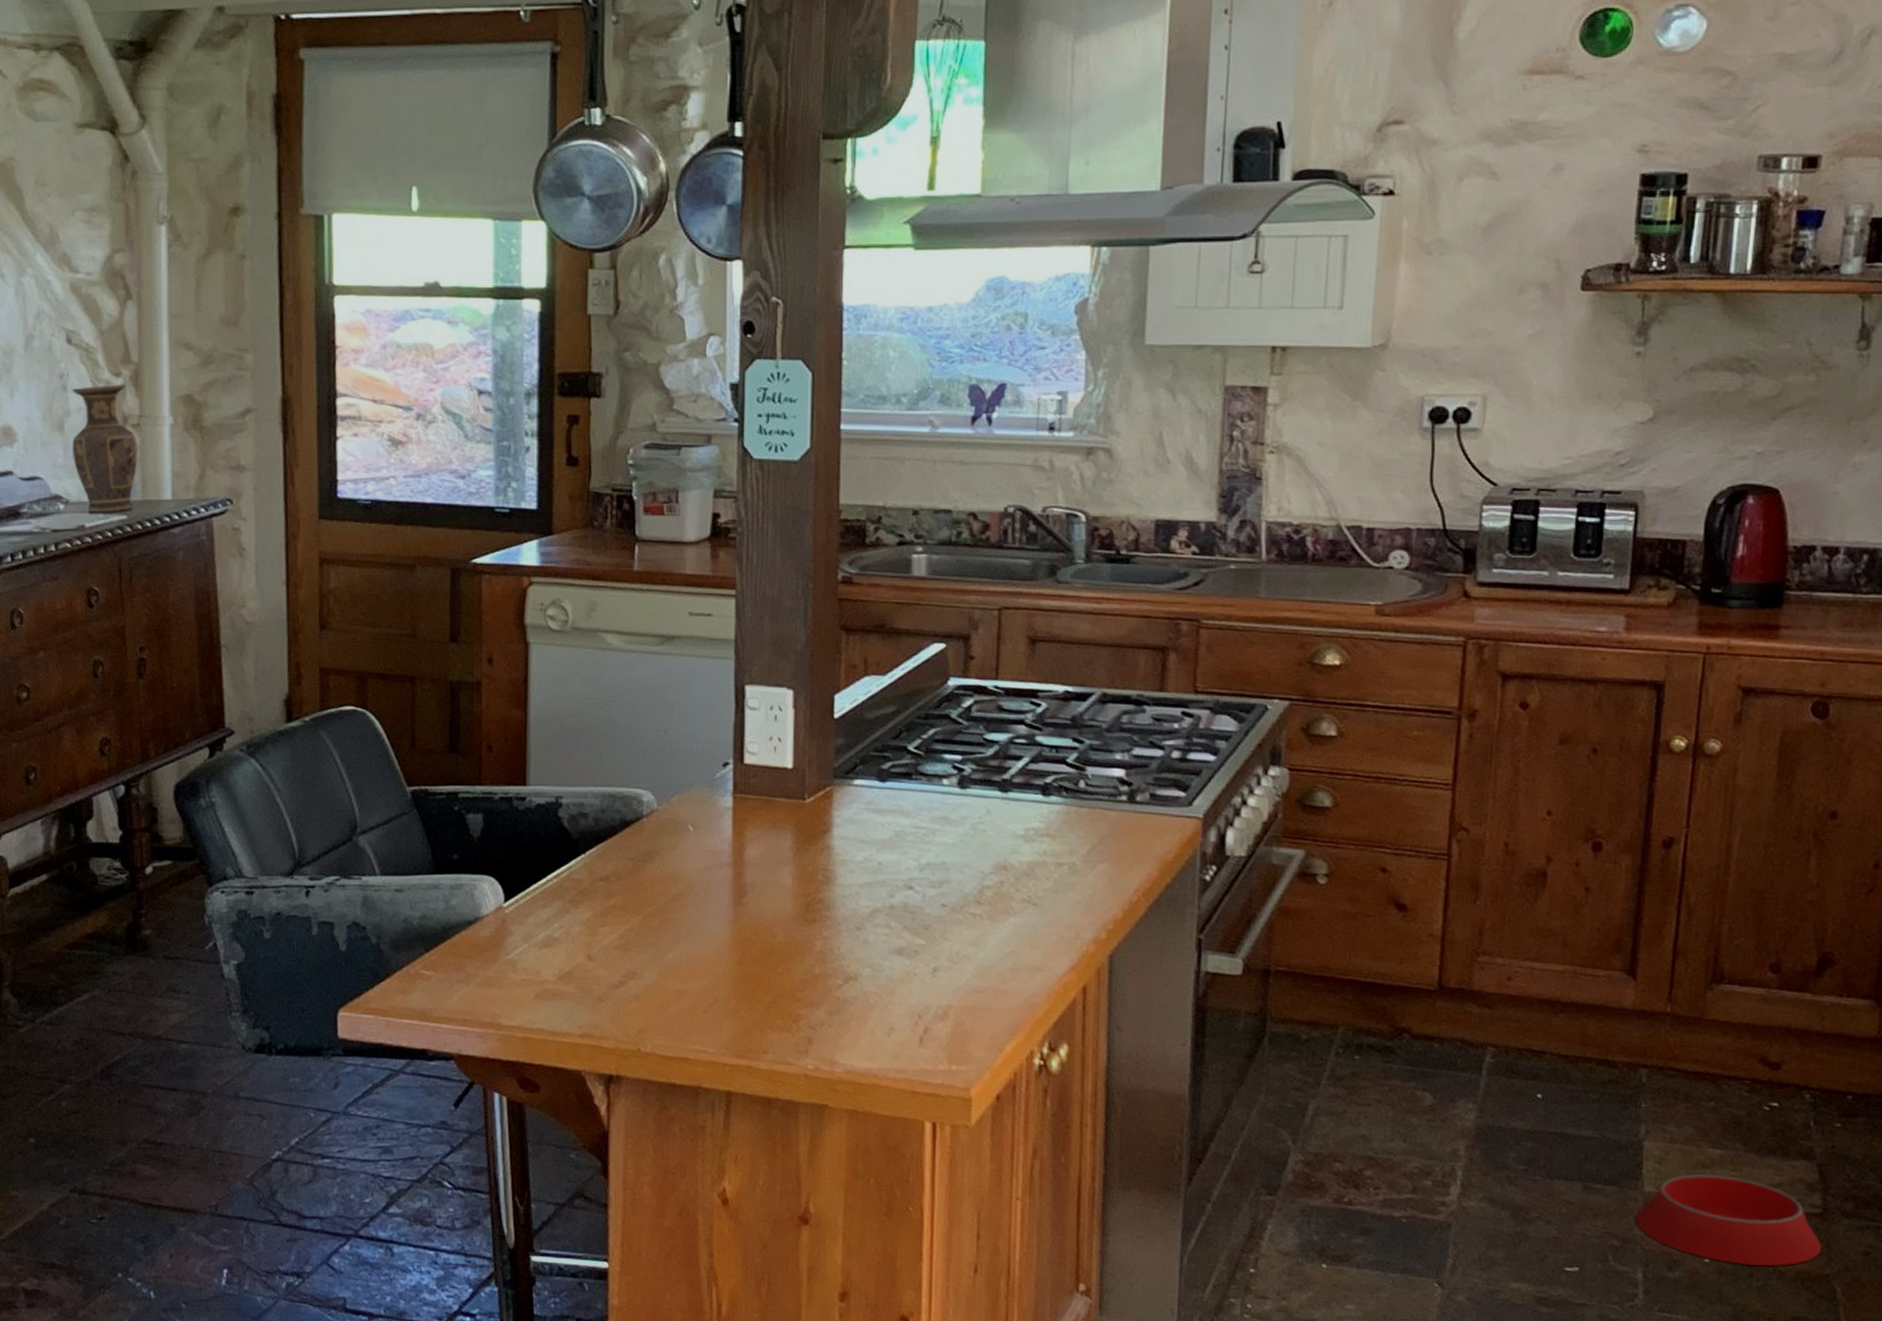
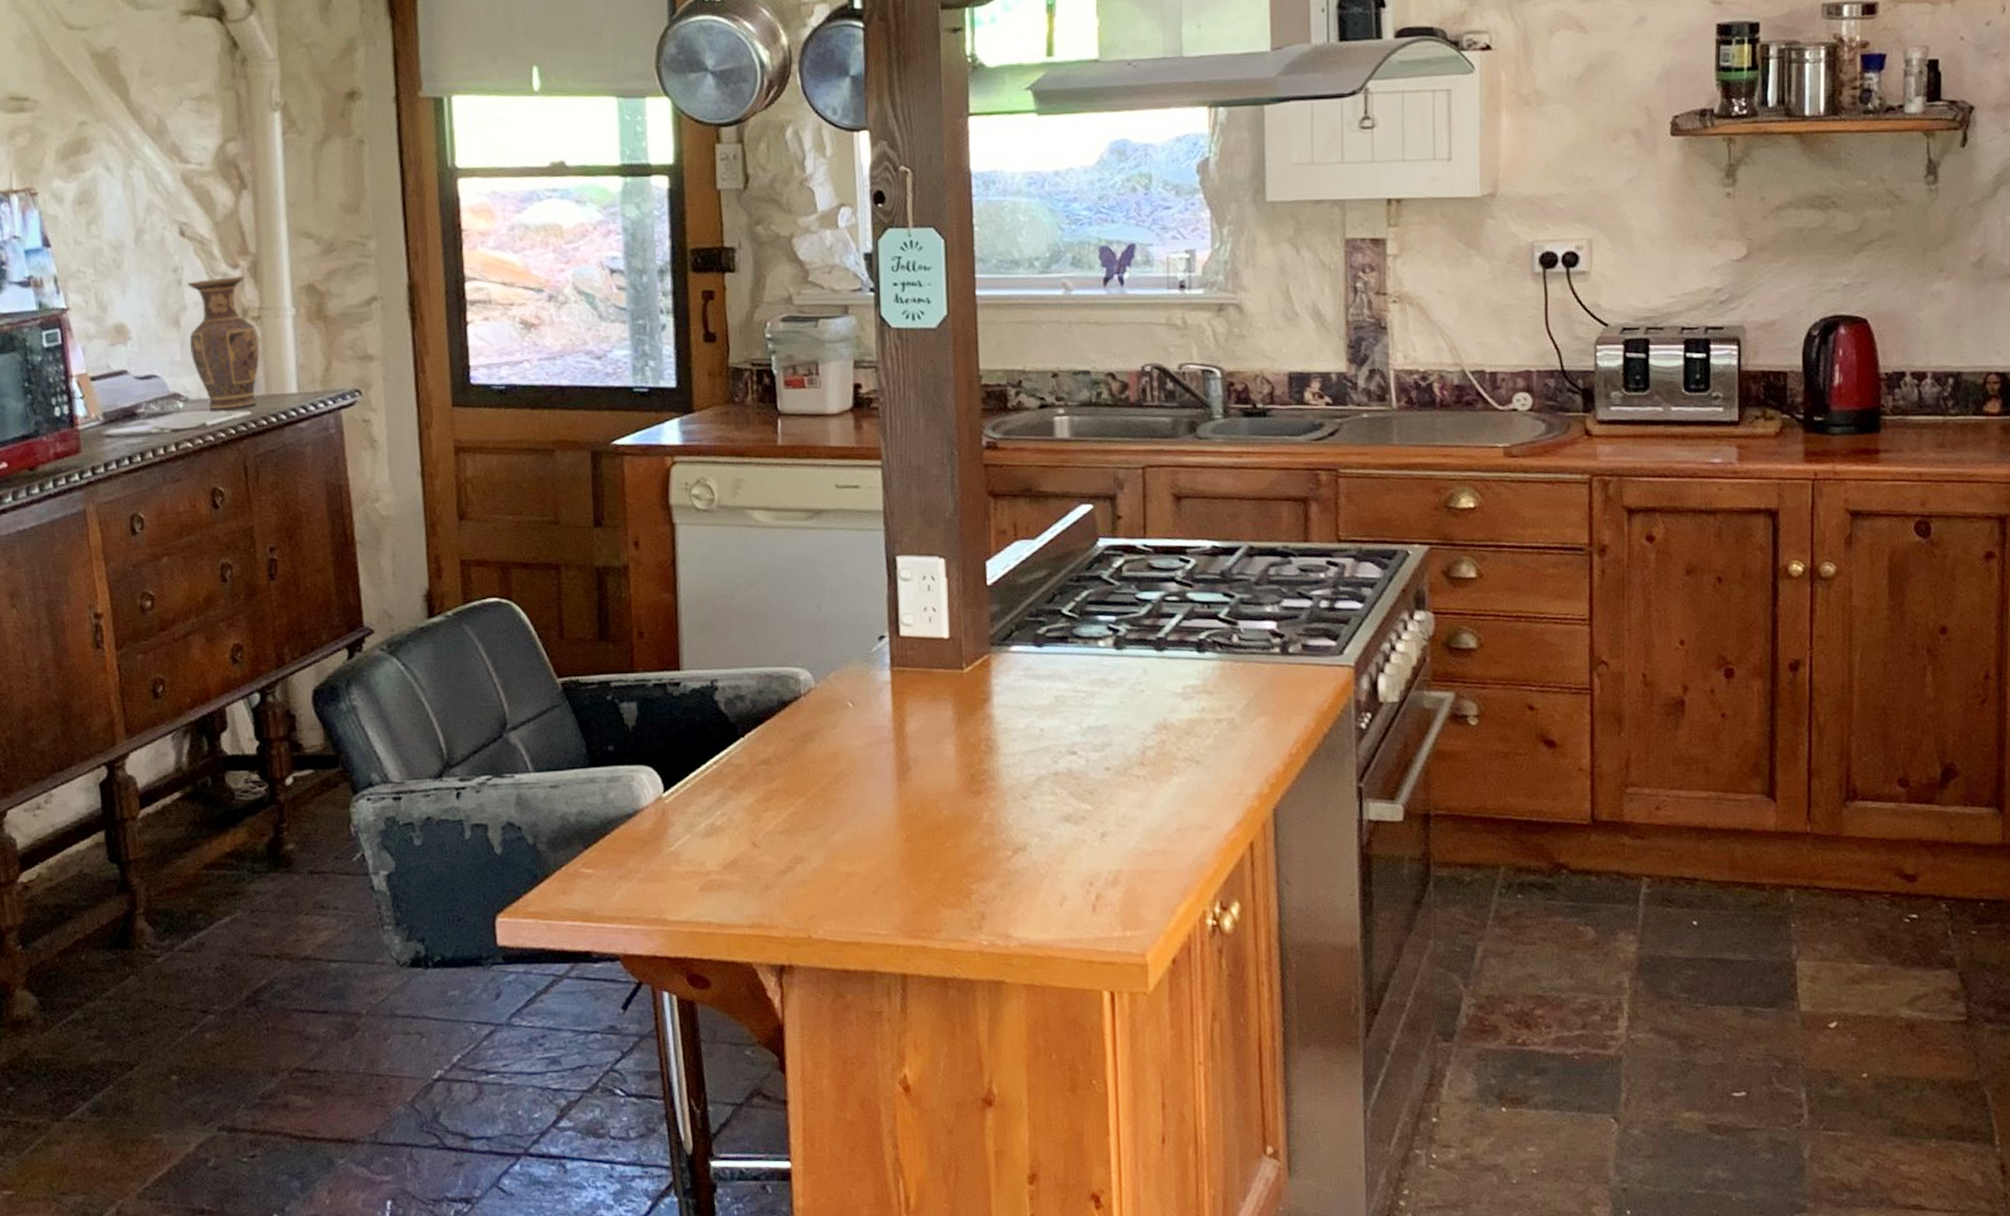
pet bowl: present [1635,1174,1822,1266] -> none [1794,989,1970,1077]

